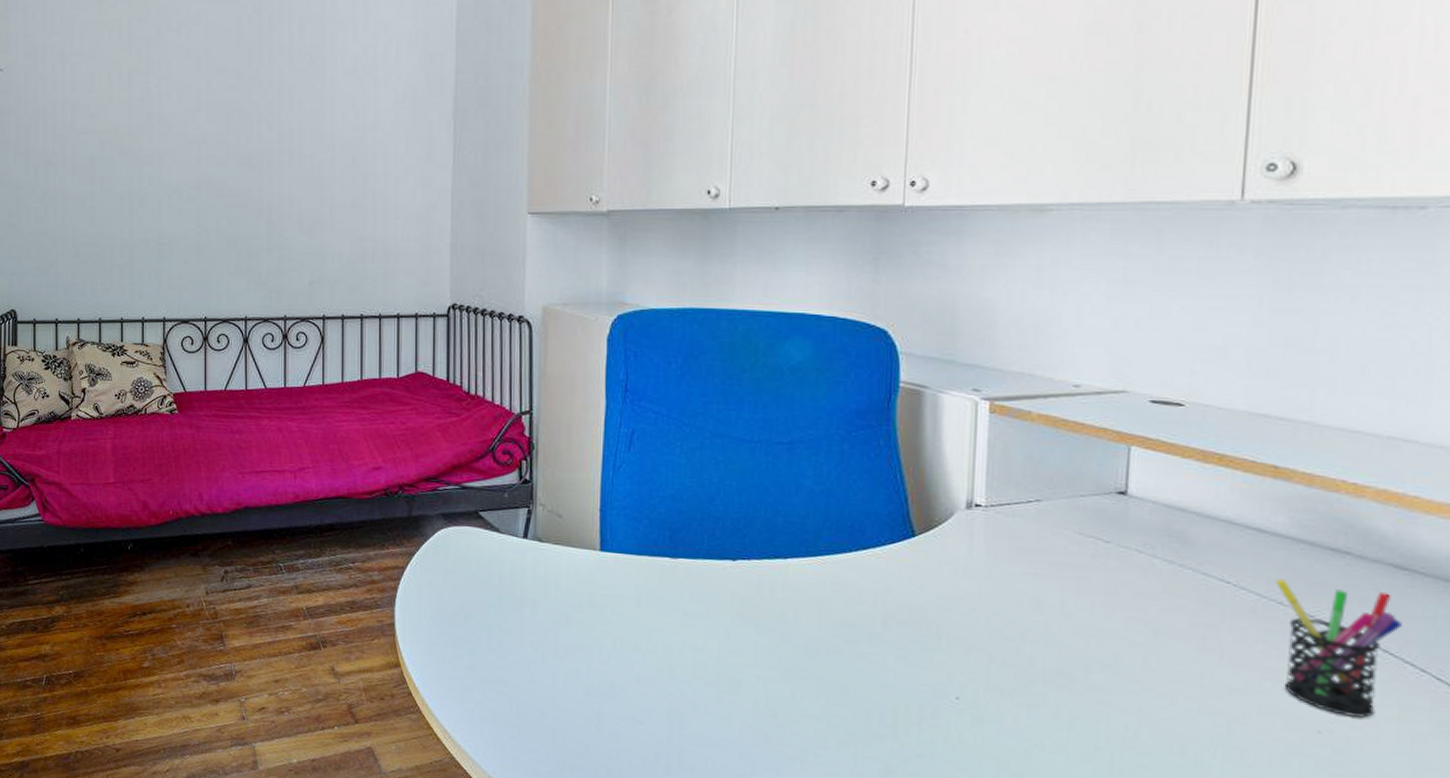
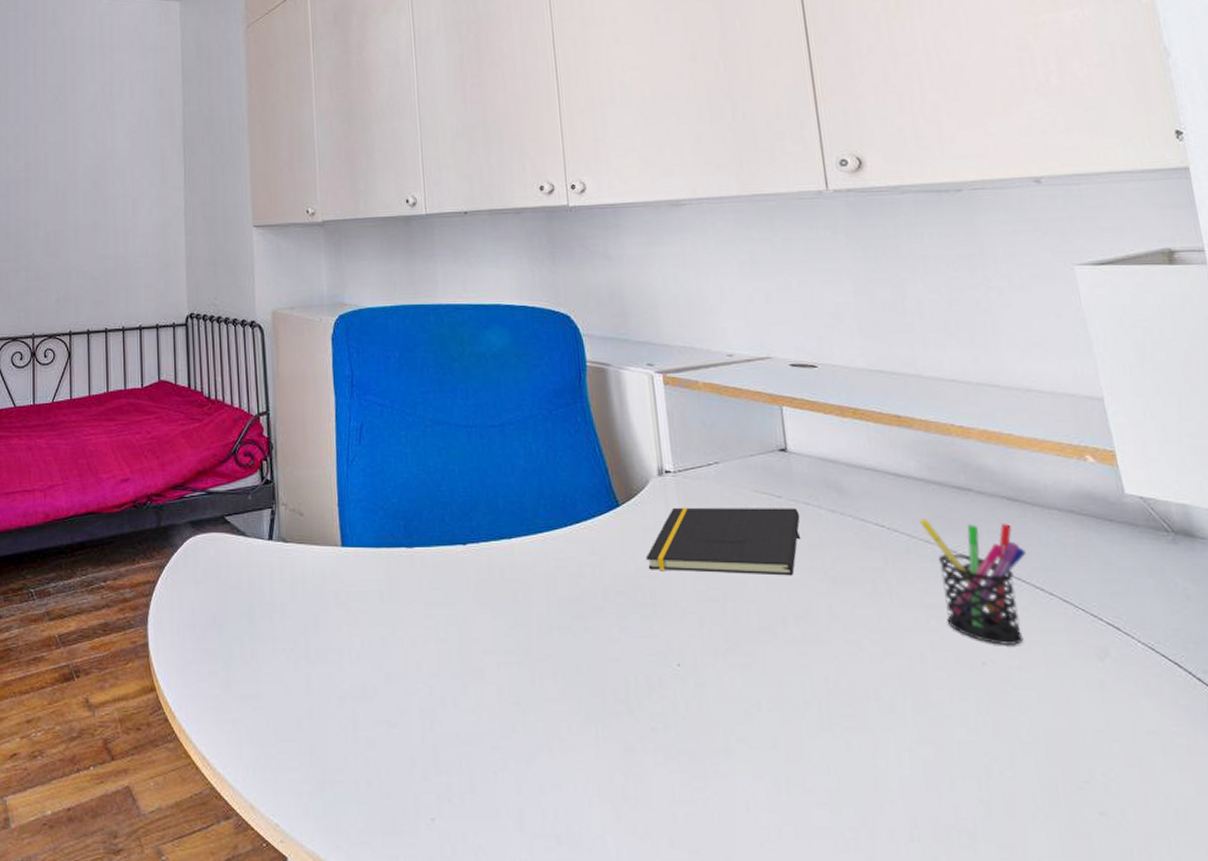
notepad: none [937,542,1129,624] -> present [646,507,801,576]

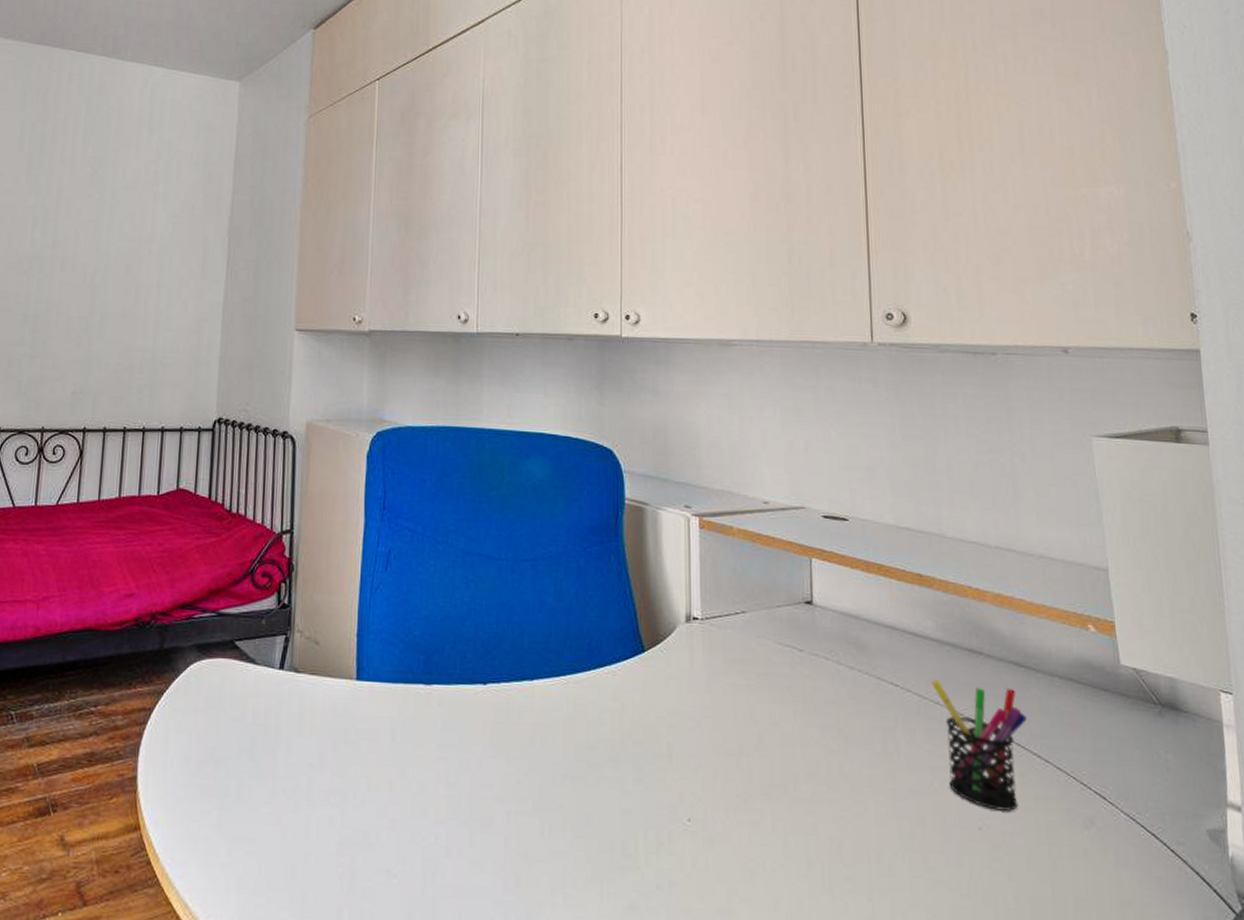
notepad: present [646,507,801,576] -> none [666,655,819,732]

